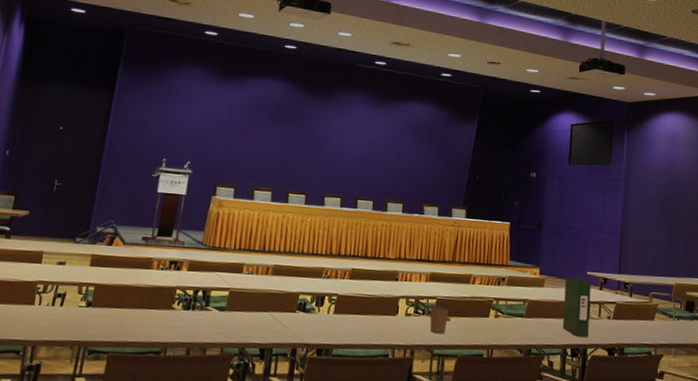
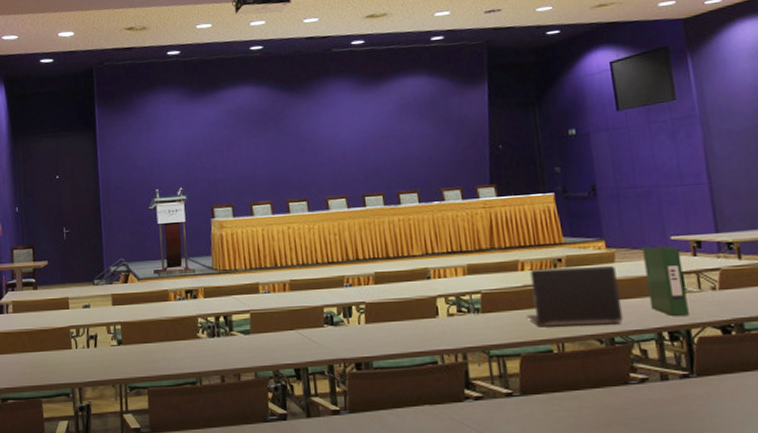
cup: present [429,306,451,334] -> none [475,301,504,333]
laptop computer: none [468,284,543,338] -> present [526,266,624,327]

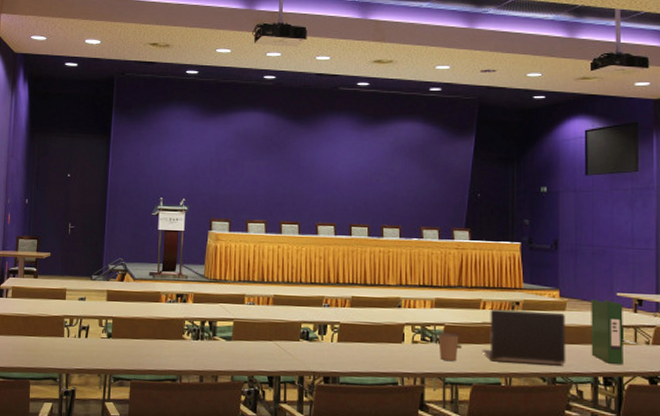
cup: none [475,301,504,333] -> present [438,333,462,362]

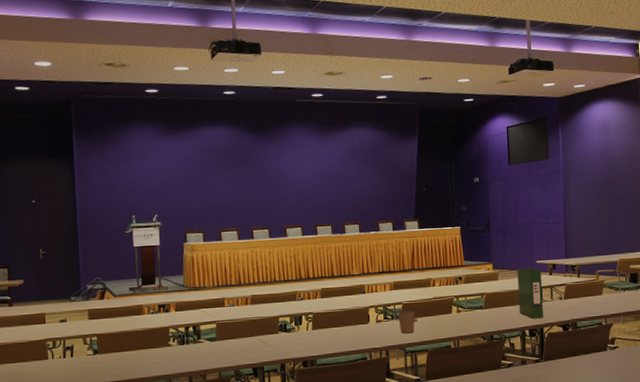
laptop computer: present [481,309,566,366] -> none [434,282,501,329]

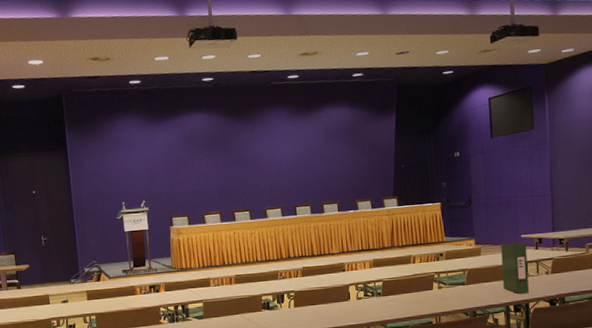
cup: present [398,310,418,334] -> none [378,287,398,311]

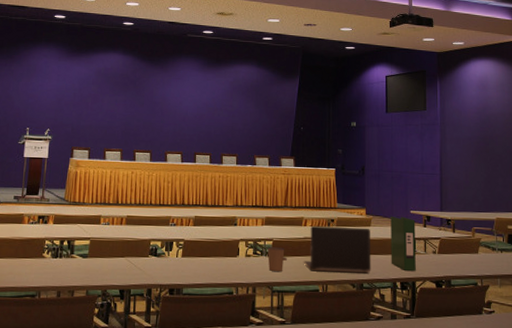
cup: none [378,287,398,311] -> present [268,247,287,272]
laptop computer: none [414,258,484,305] -> present [303,225,371,274]

